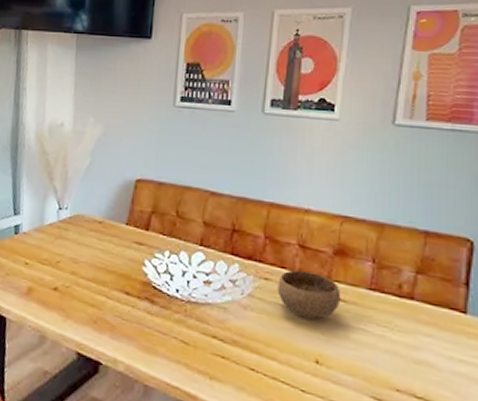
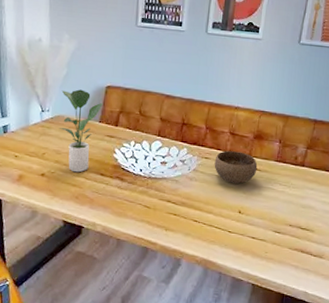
potted plant: none [77,183,132,289] -> present [59,89,104,173]

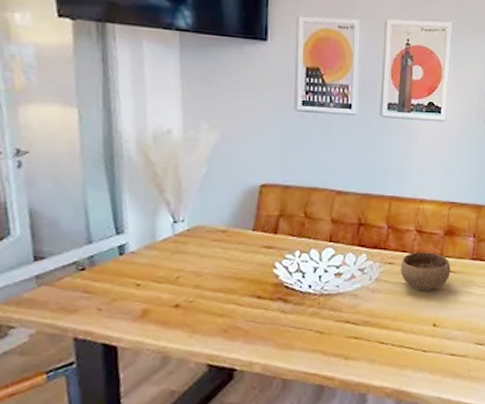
potted plant: present [59,89,104,173] -> none [198,191,258,298]

